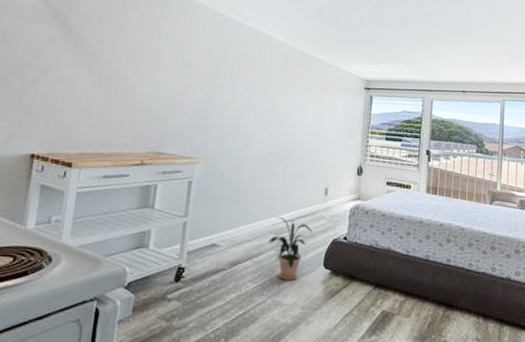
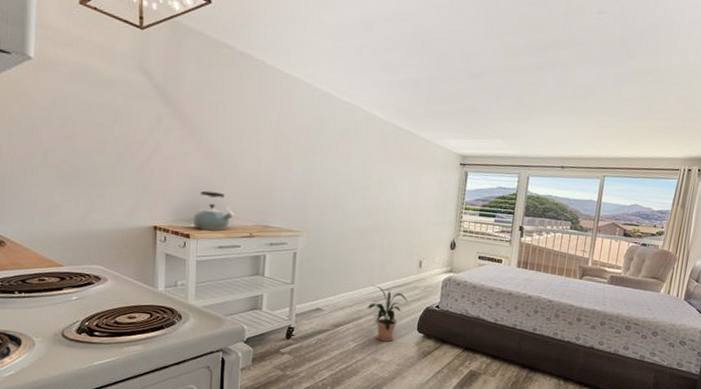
kettle: none [76,115,126,159] -> present [193,190,235,232]

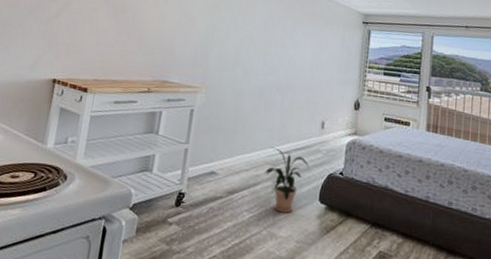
kettle: present [193,190,235,232] -> none [92,44,135,86]

